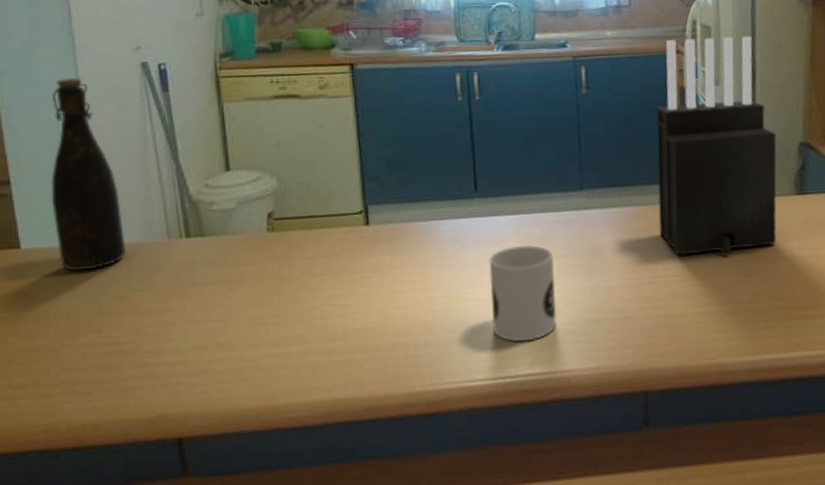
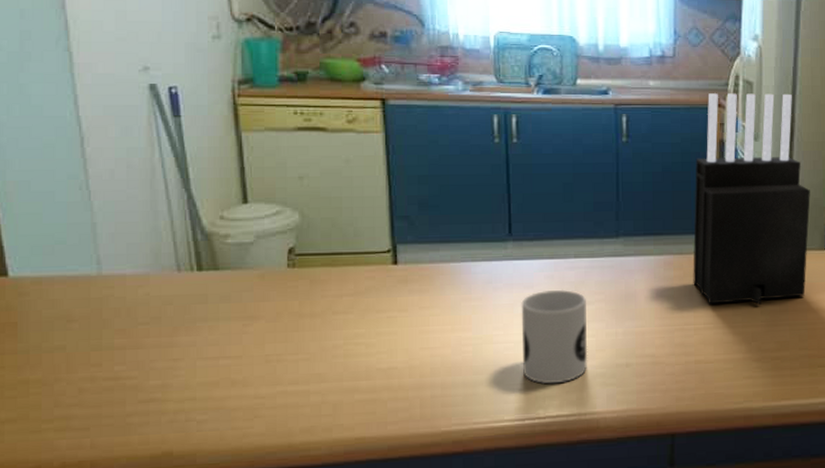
bottle: present [51,77,125,271] -> none [44,96,129,302]

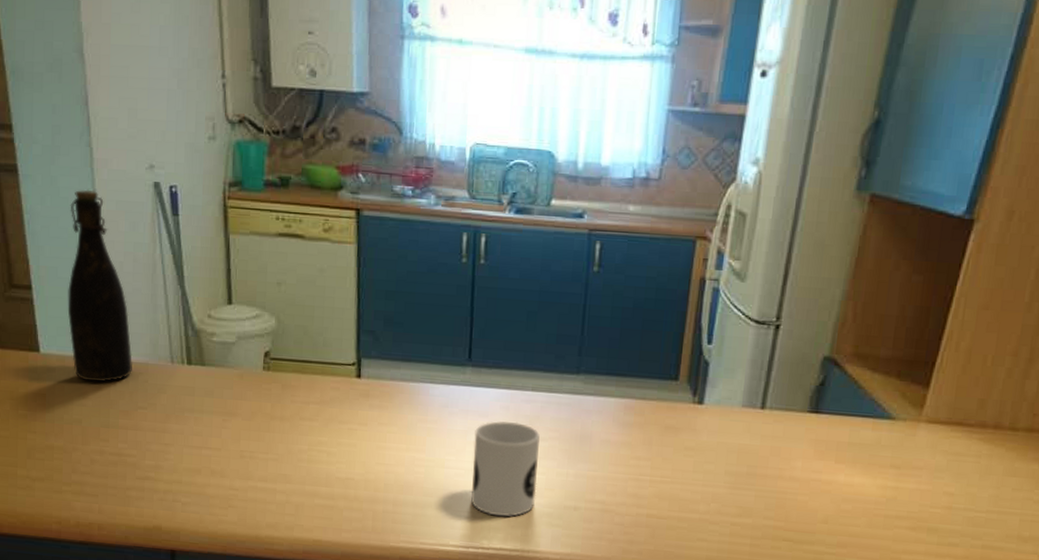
bottle: none [44,96,129,302] -> present [67,189,133,383]
knife block: present [693,93,810,305] -> none [654,224,799,464]

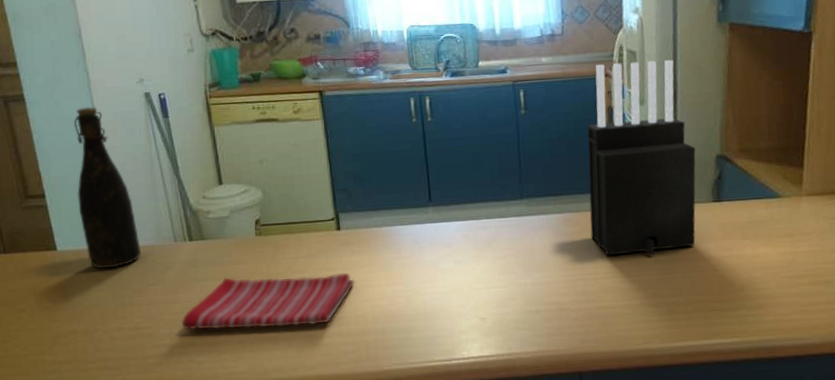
dish towel: none [169,413,370,482] -> present [181,273,355,331]
mug: present [471,421,540,517] -> none [443,246,503,330]
knife block: none [654,224,799,464] -> present [587,59,696,256]

